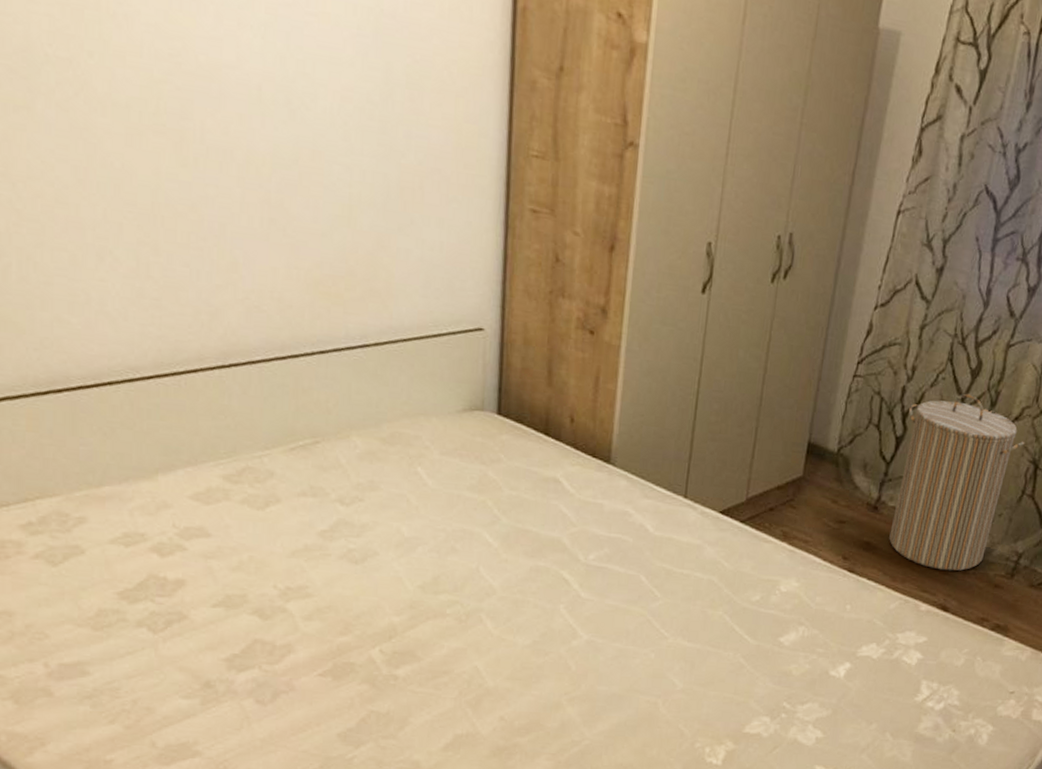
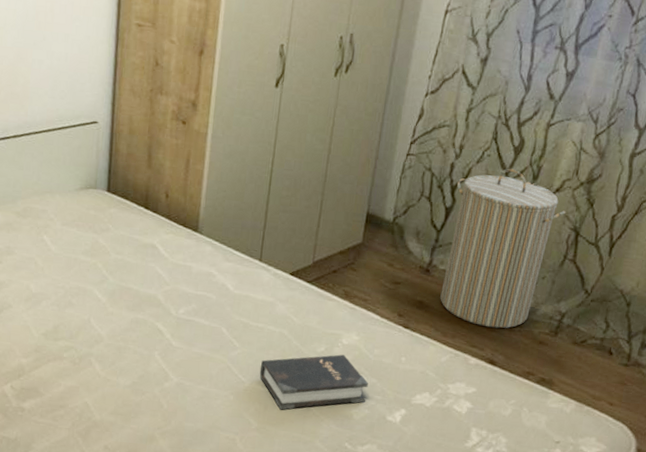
hardback book: none [685,603,810,668] -> present [259,354,369,410]

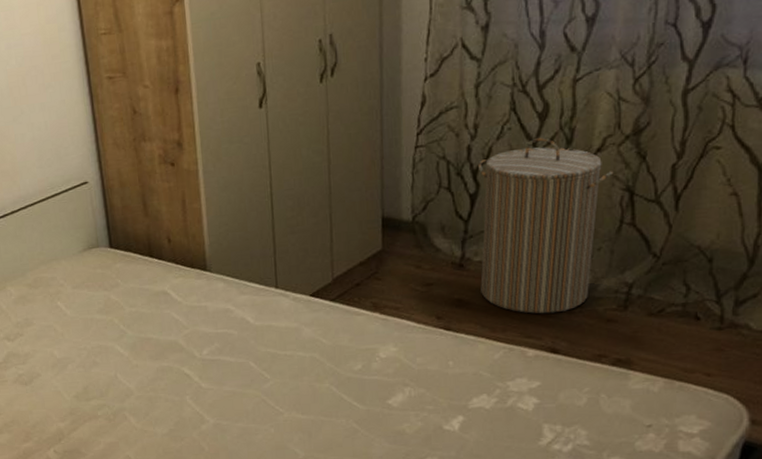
hardback book: present [259,354,369,410] -> none [296,369,417,436]

